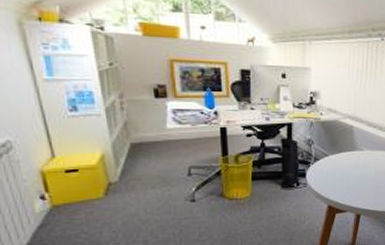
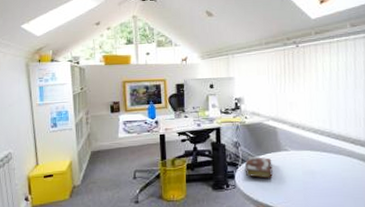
book: none [317,154,346,177] -> present [244,156,273,179]

